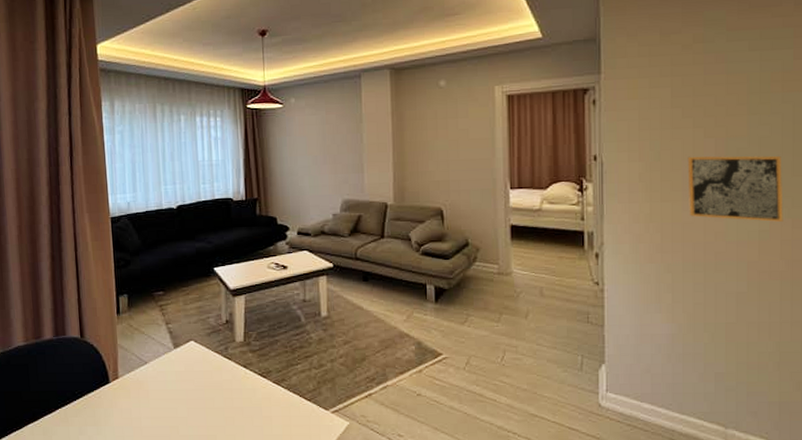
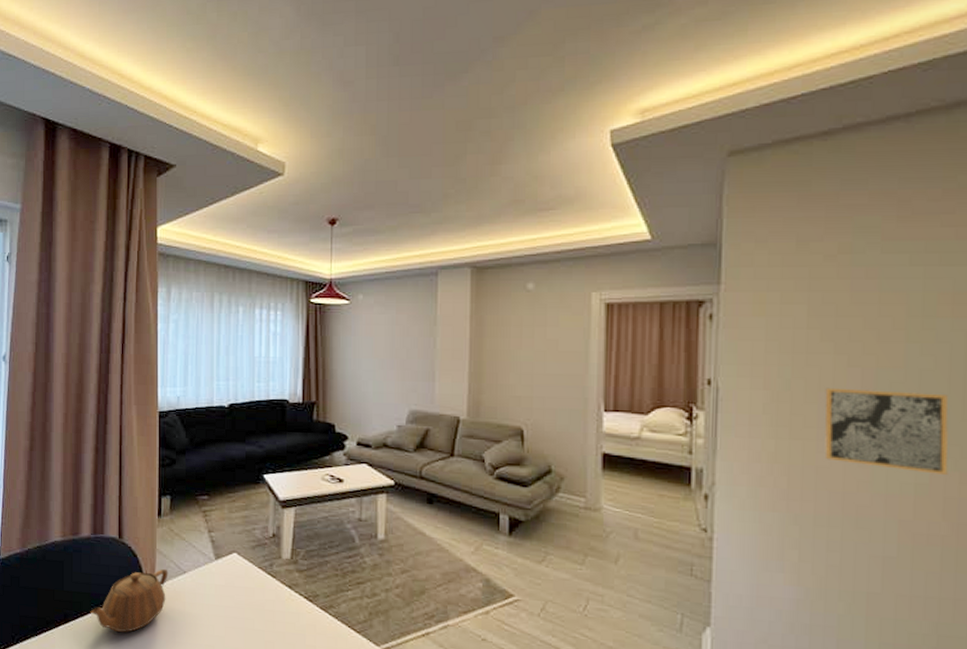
teapot: none [58,361,131,424] -> present [90,568,168,633]

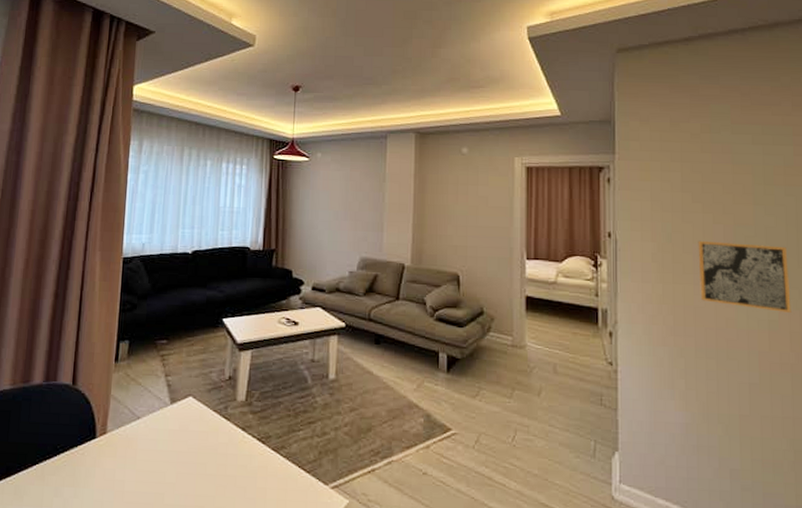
teapot: present [90,568,168,633] -> none [35,414,122,485]

